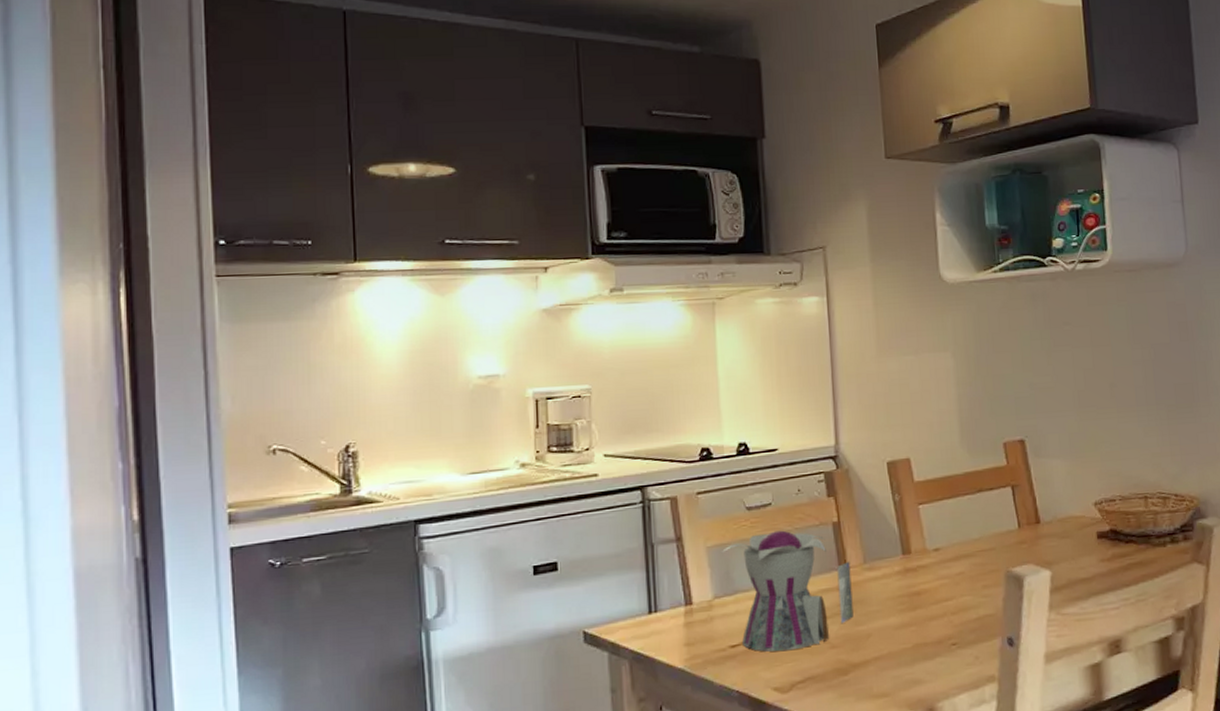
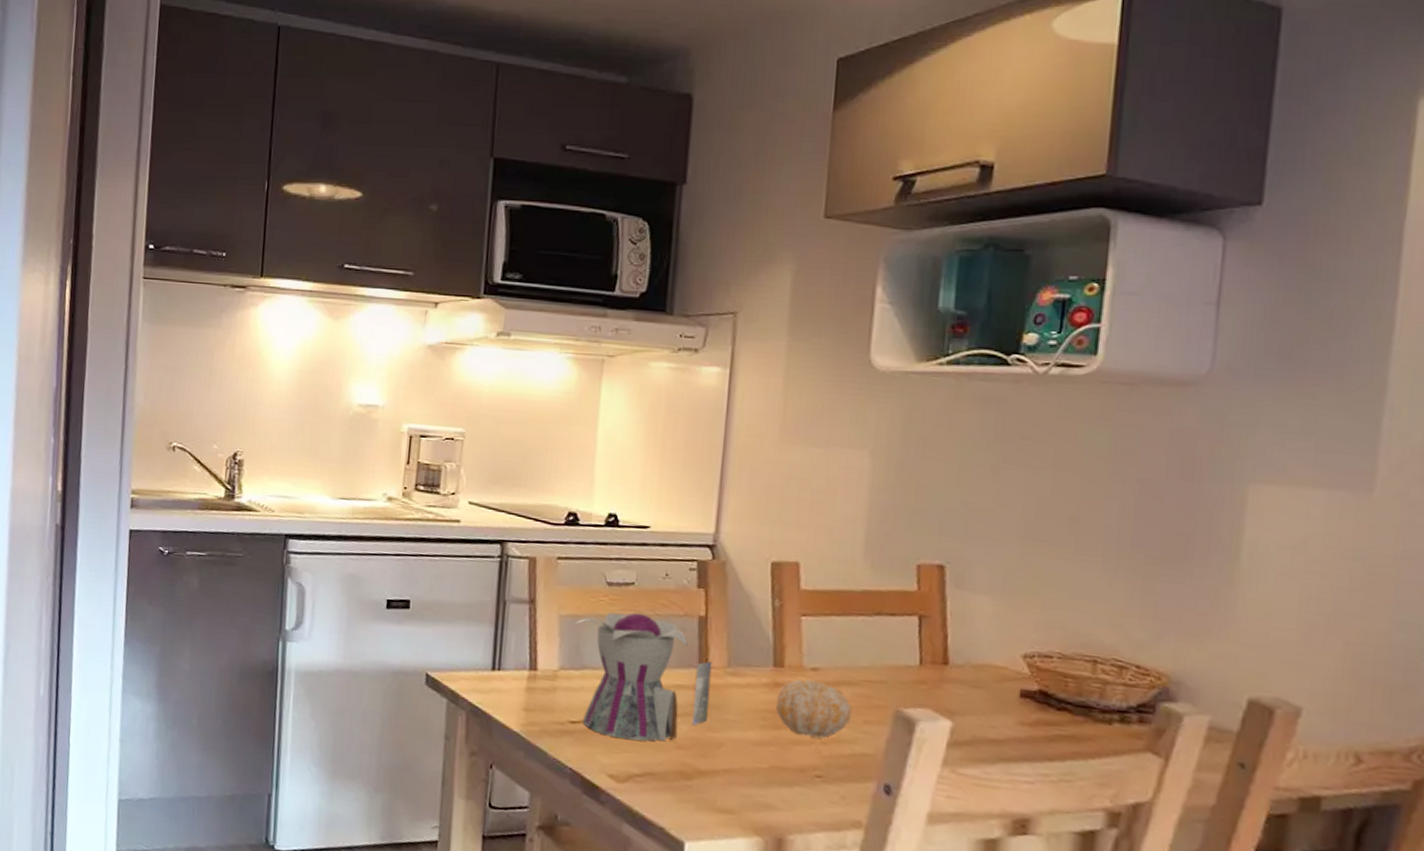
fruit: none [909,559,973,612] -> present [775,679,852,739]

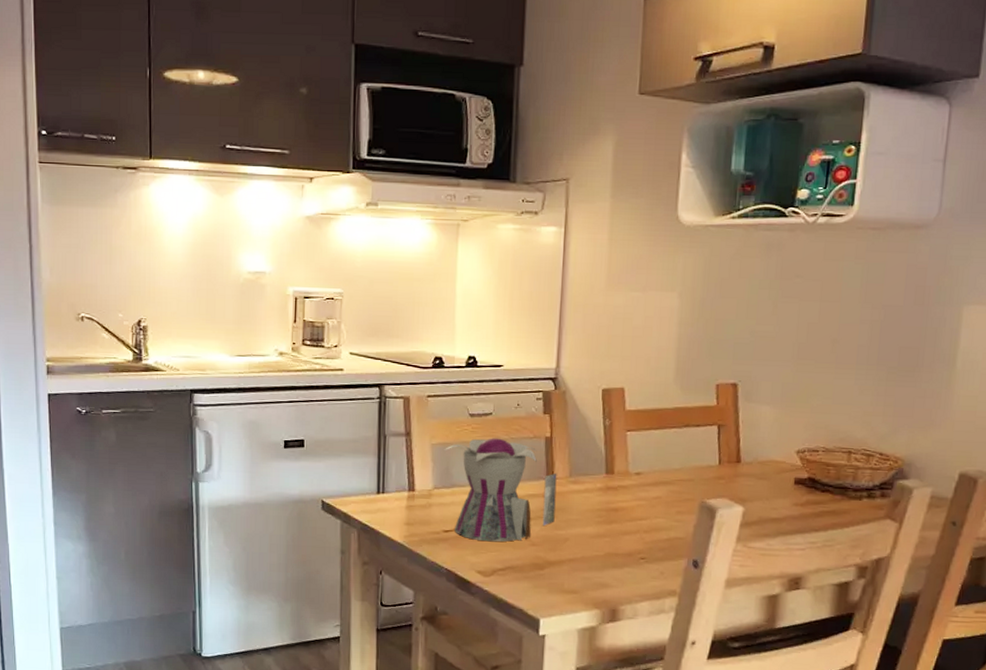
fruit: present [775,679,852,739] -> none [608,482,668,528]

